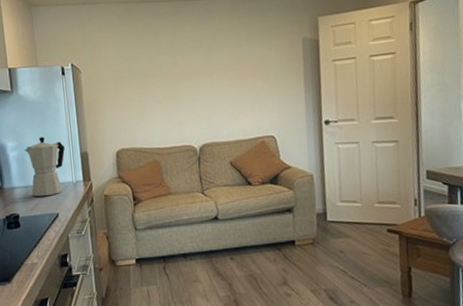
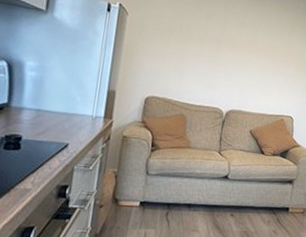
moka pot: present [24,137,65,197] -> none [42,64,92,125]

